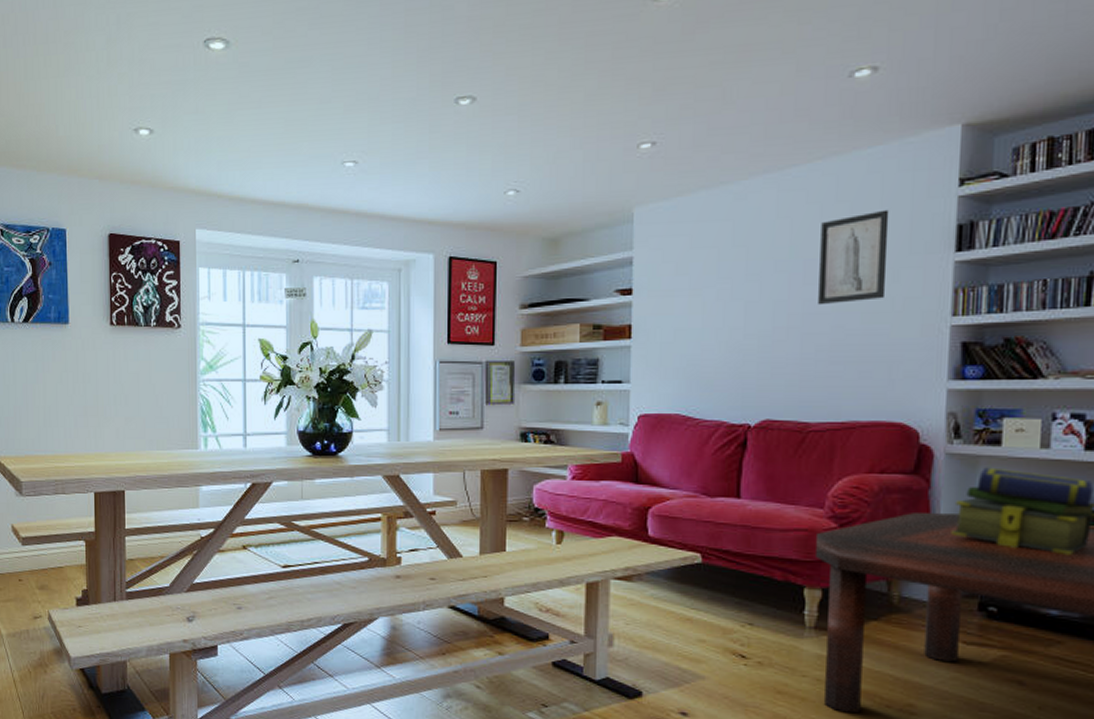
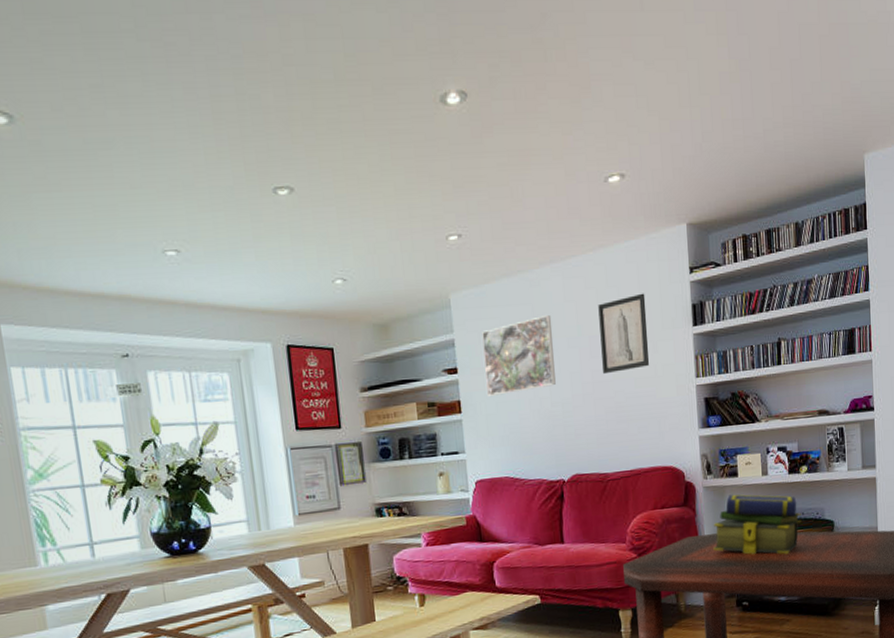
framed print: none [665,234,757,322] -> present [482,315,556,396]

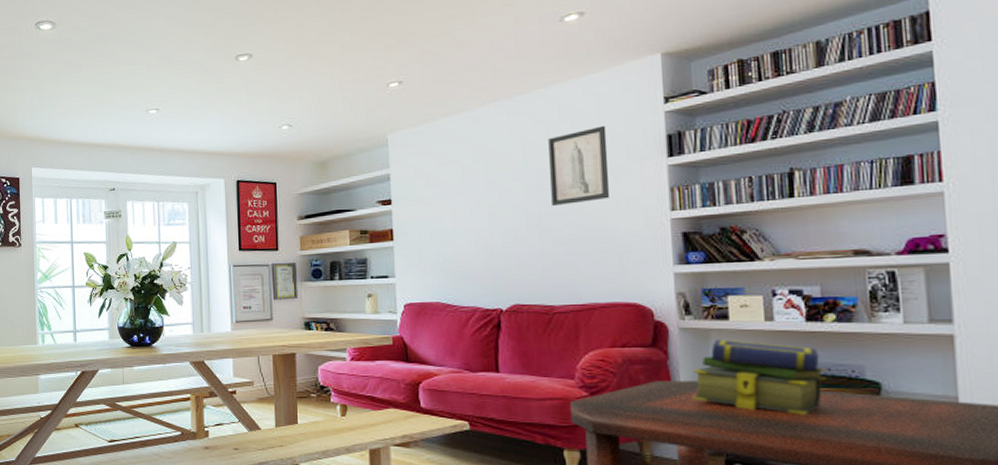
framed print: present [482,315,556,396] -> none [418,150,496,226]

